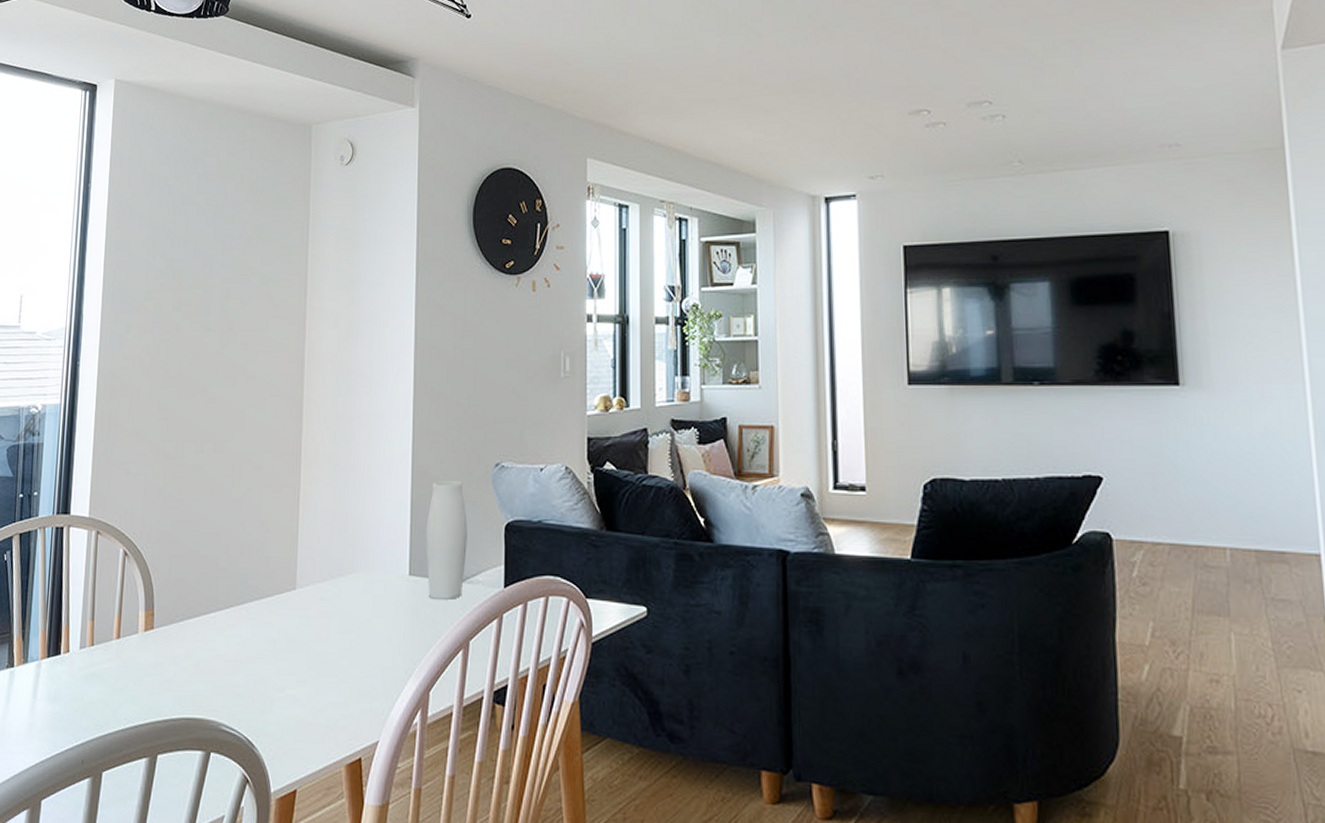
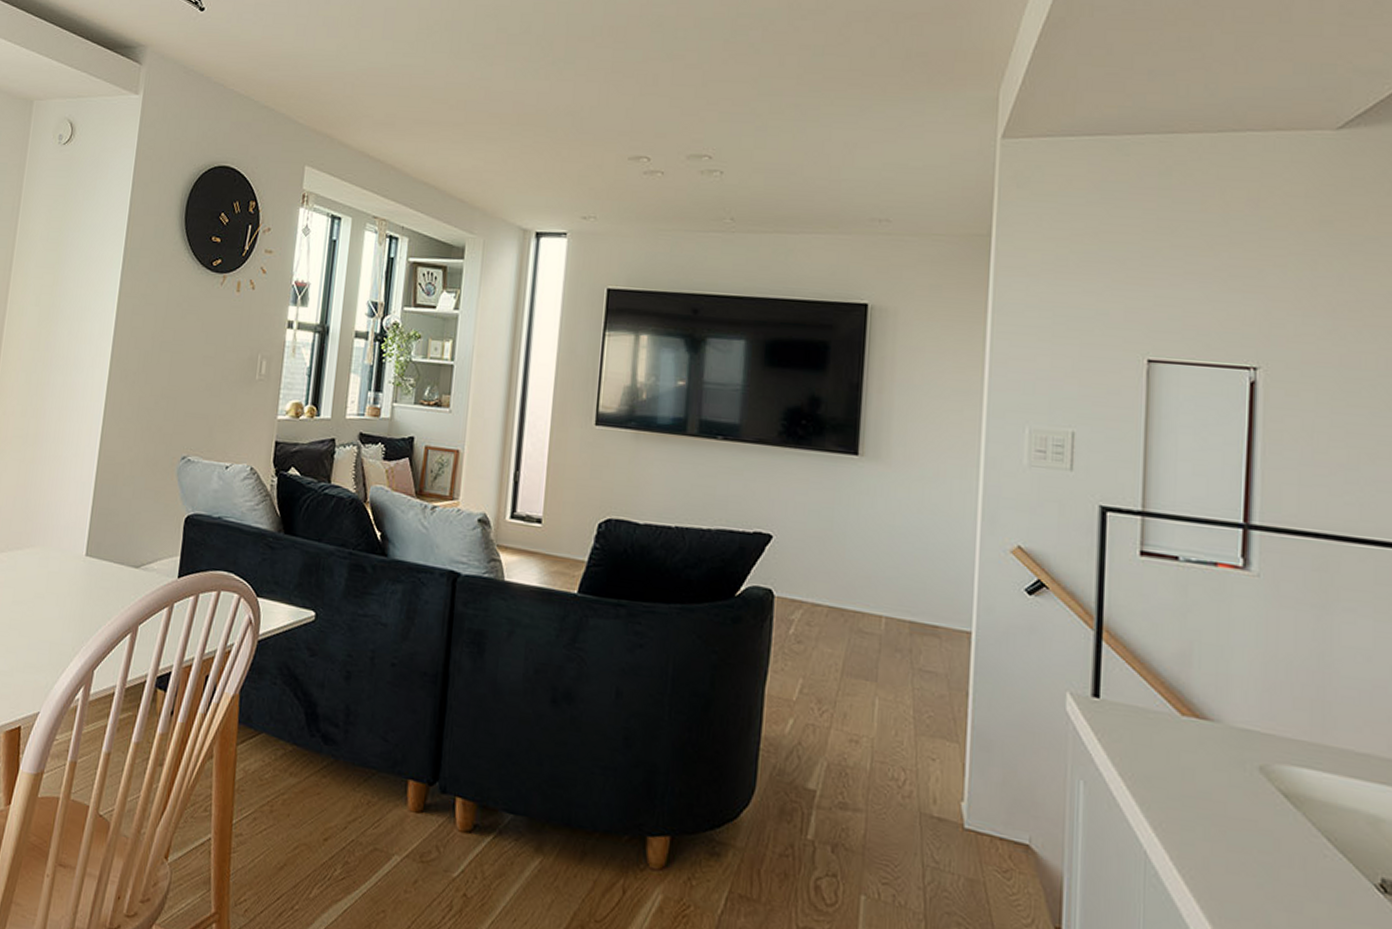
vase: present [426,481,467,601] -> none [103,467,149,584]

